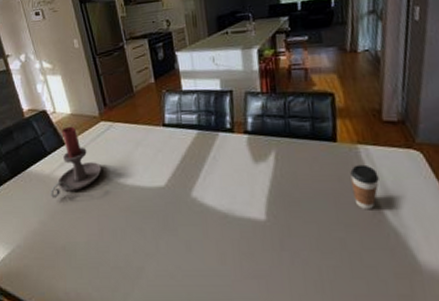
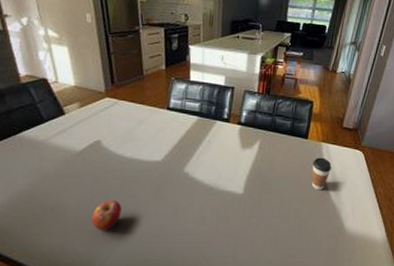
candle holder: present [50,126,101,198] -> none [42,97,101,163]
apple: none [101,236,131,273] -> present [91,200,122,231]

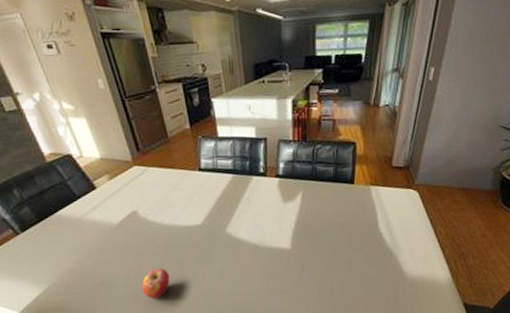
coffee cup: present [311,157,332,191] -> none [362,202,384,237]

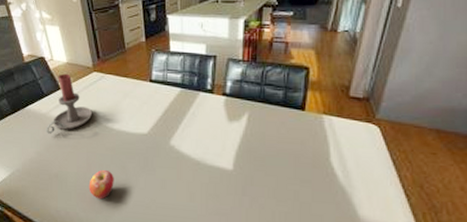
candle holder: none [83,170,137,239] -> present [46,73,92,134]

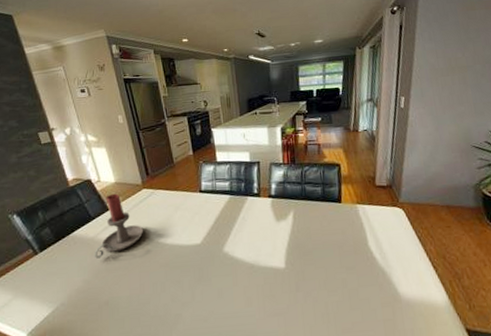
apple: present [89,170,114,200] -> none [143,288,170,321]

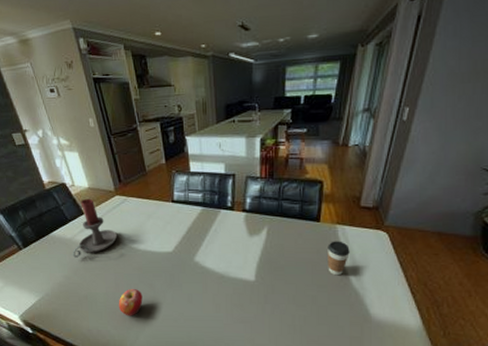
apple: none [143,288,170,321] -> present [118,289,143,316]
coffee cup: none [351,220,372,256] -> present [328,241,350,276]

